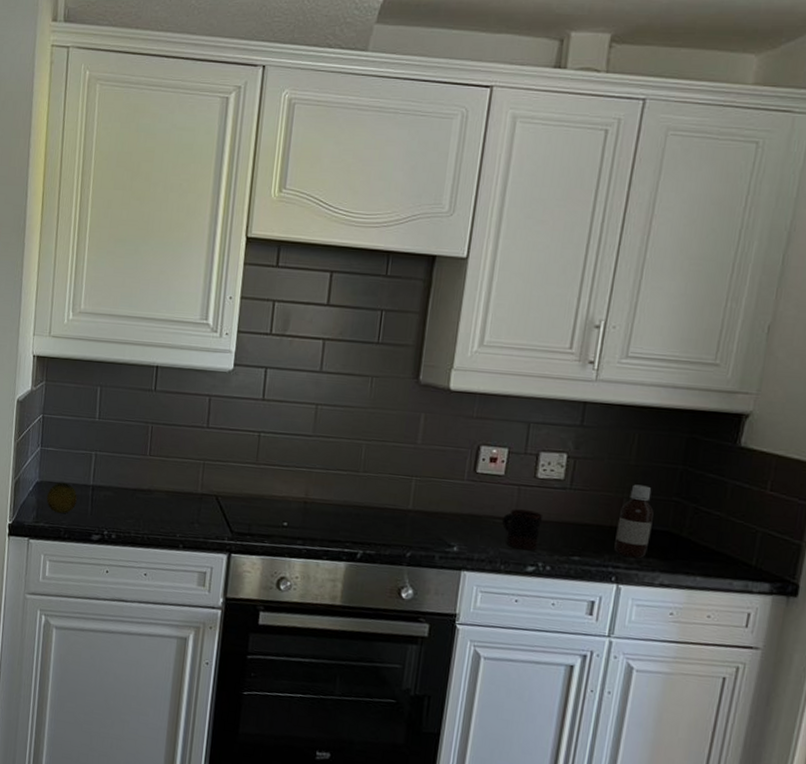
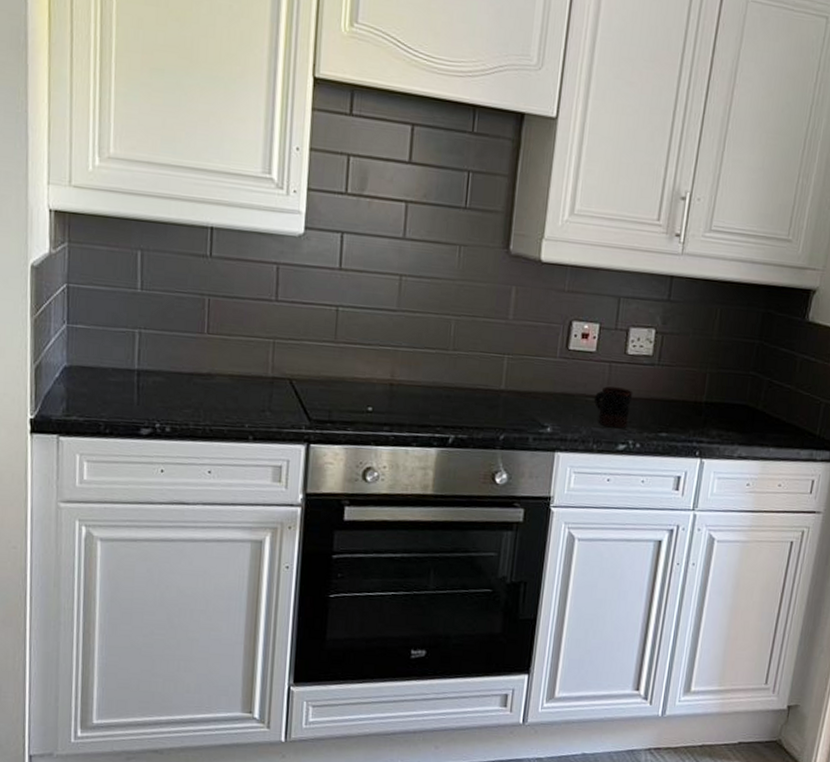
fruit: present [46,482,78,514] -> none [78,366,120,405]
bottle: present [614,484,654,559] -> none [698,359,734,433]

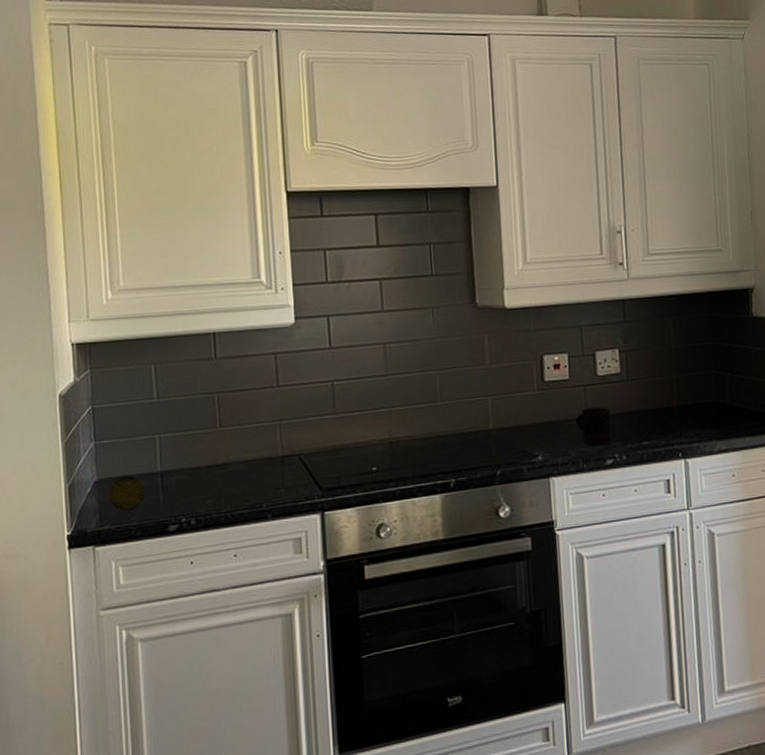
fruit: none [78,366,120,405] -> present [109,475,146,511]

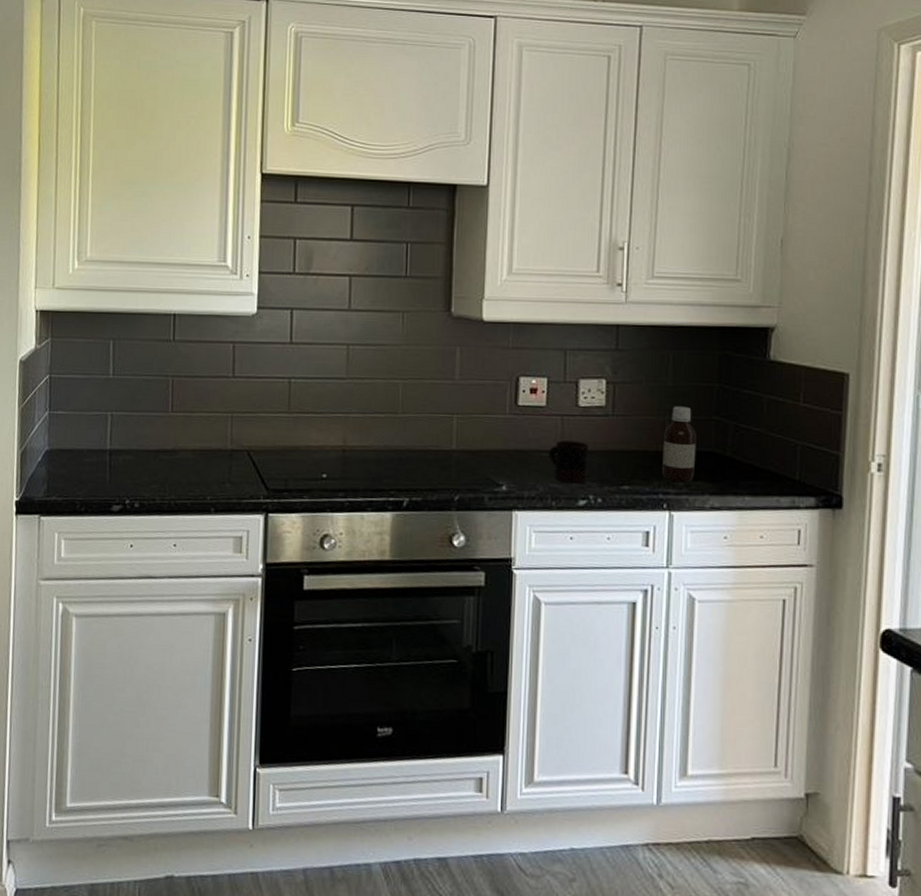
fruit: present [109,475,146,511] -> none [58,448,94,485]
bottle: none [673,365,702,433] -> present [662,406,696,483]

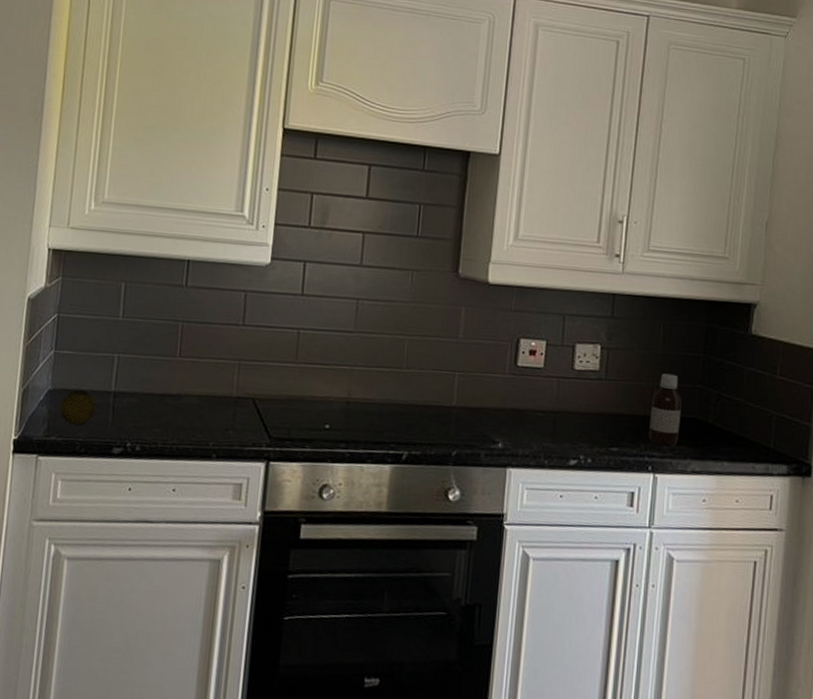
fruit: none [58,448,94,485] -> present [59,389,97,426]
mug: present [549,440,589,484] -> none [544,401,582,444]

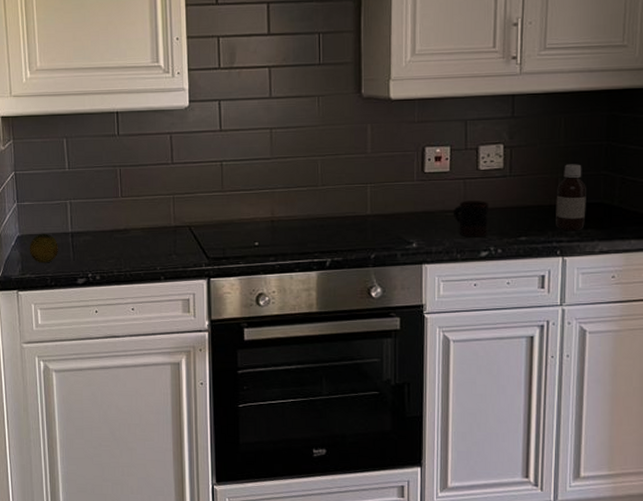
mug: none [544,401,582,444] -> present [454,201,489,238]

